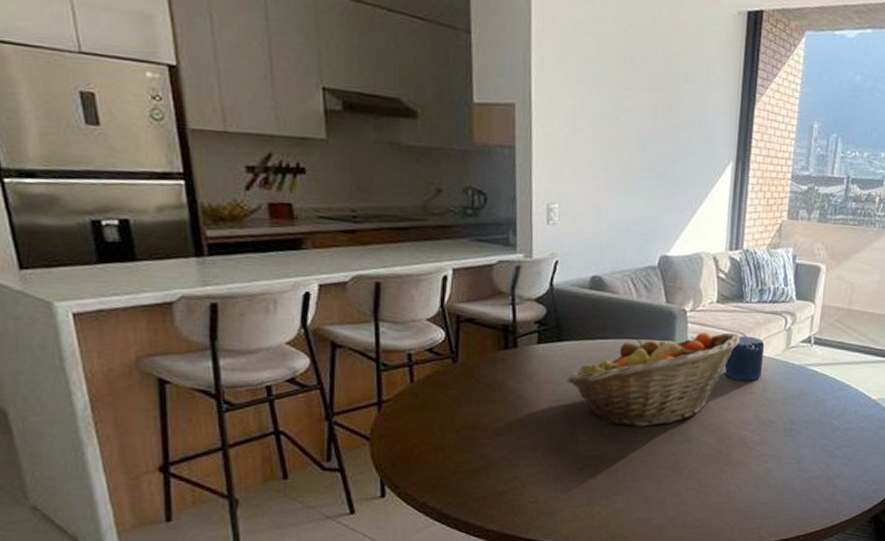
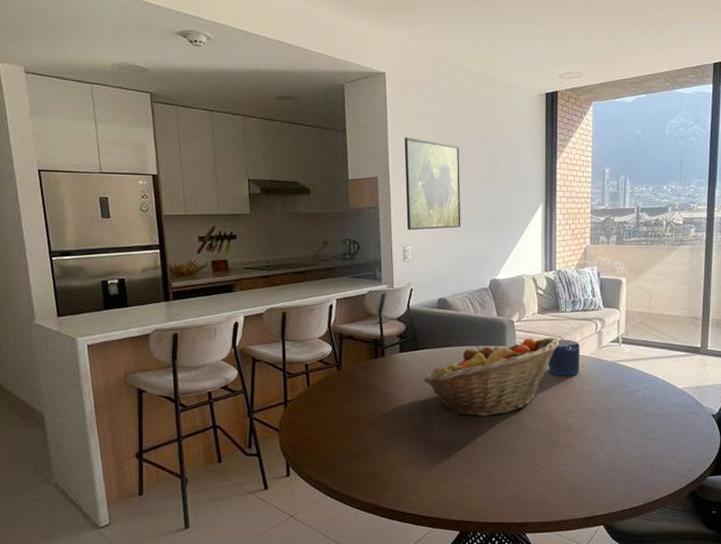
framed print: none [553,50,630,185] -> present [404,137,461,231]

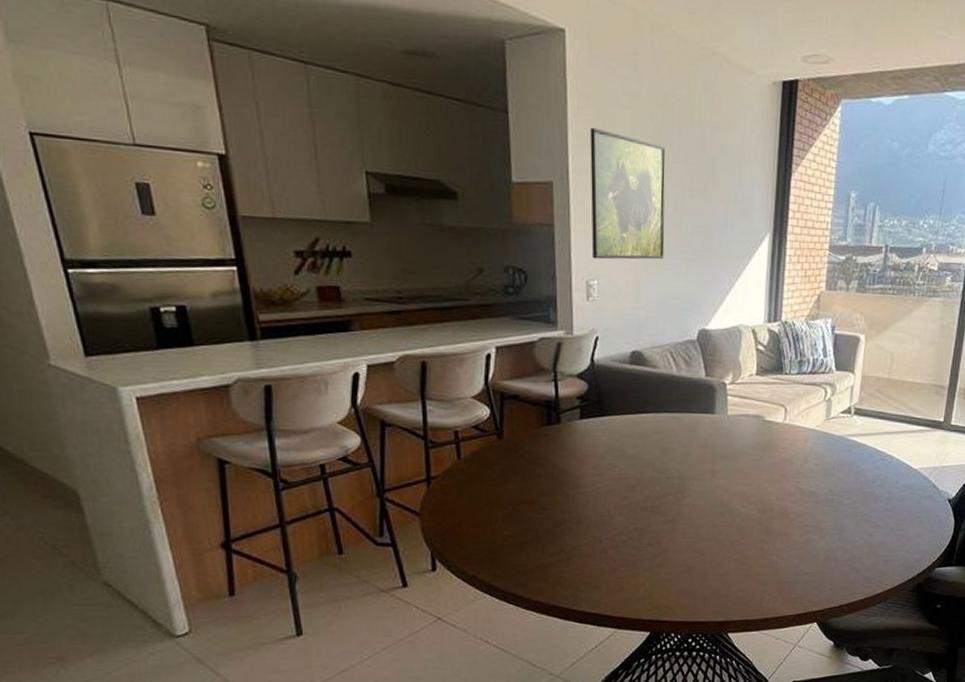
fruit basket: present [423,337,559,417] -> none [609,404,779,499]
candle: present [548,339,580,377] -> none [765,407,805,453]

